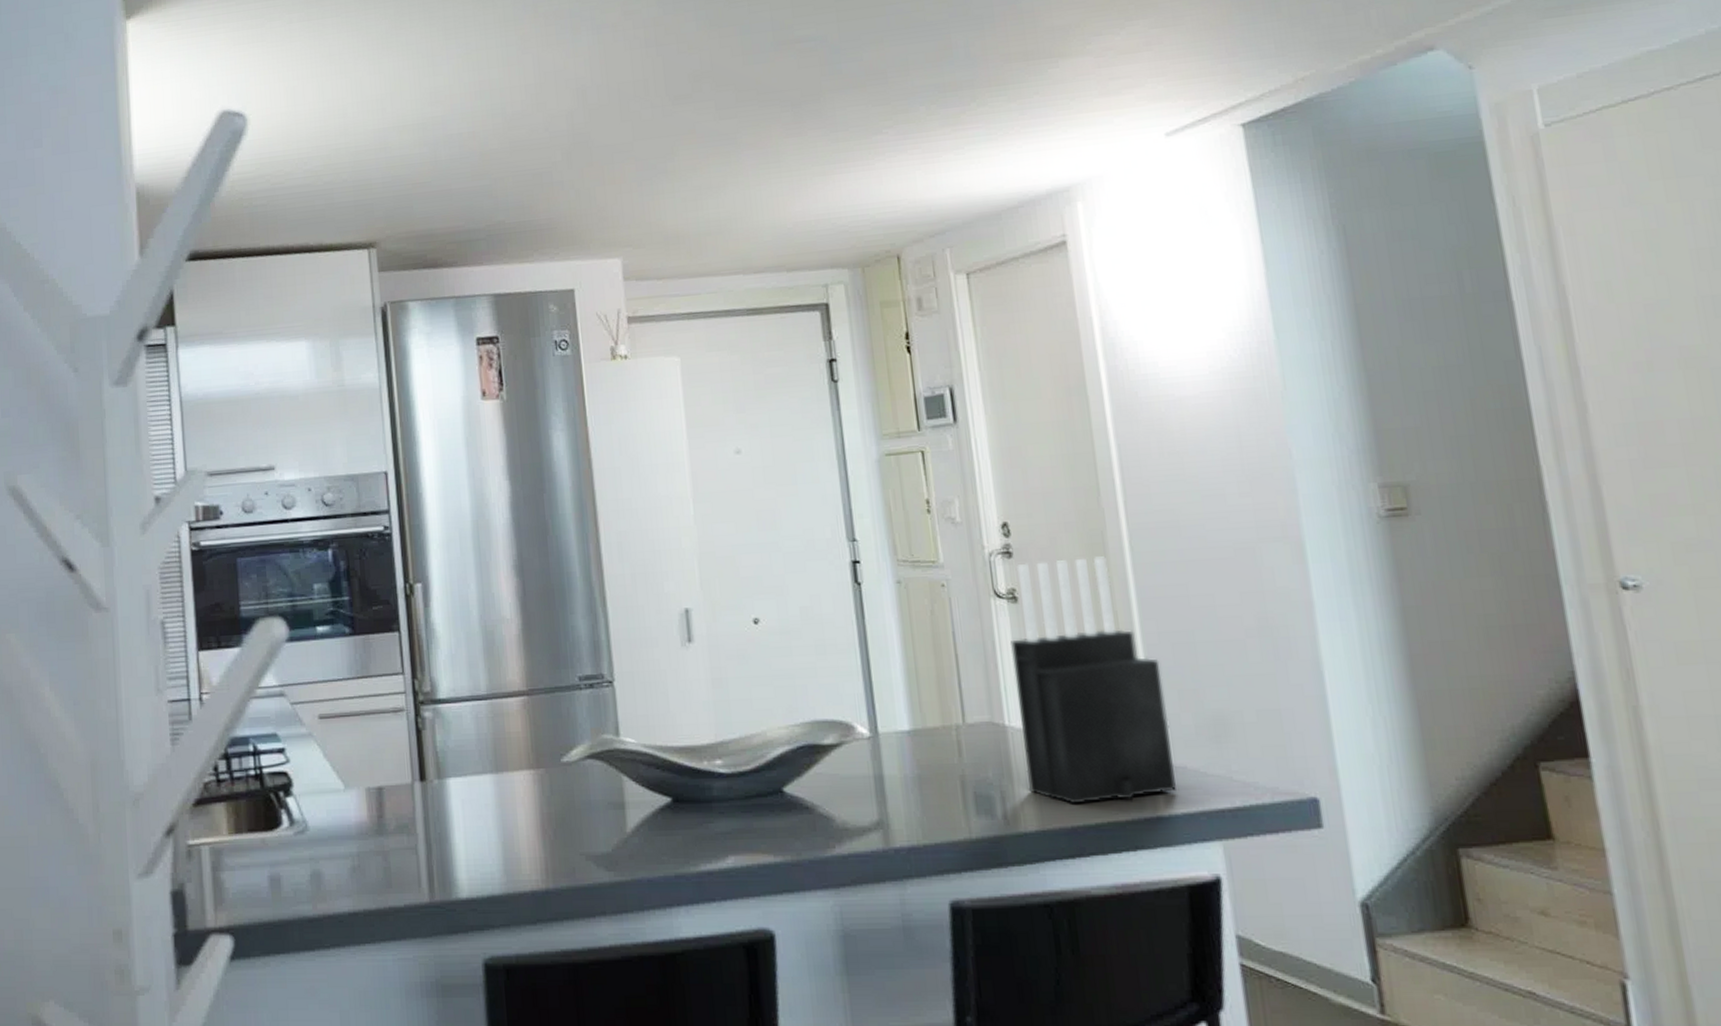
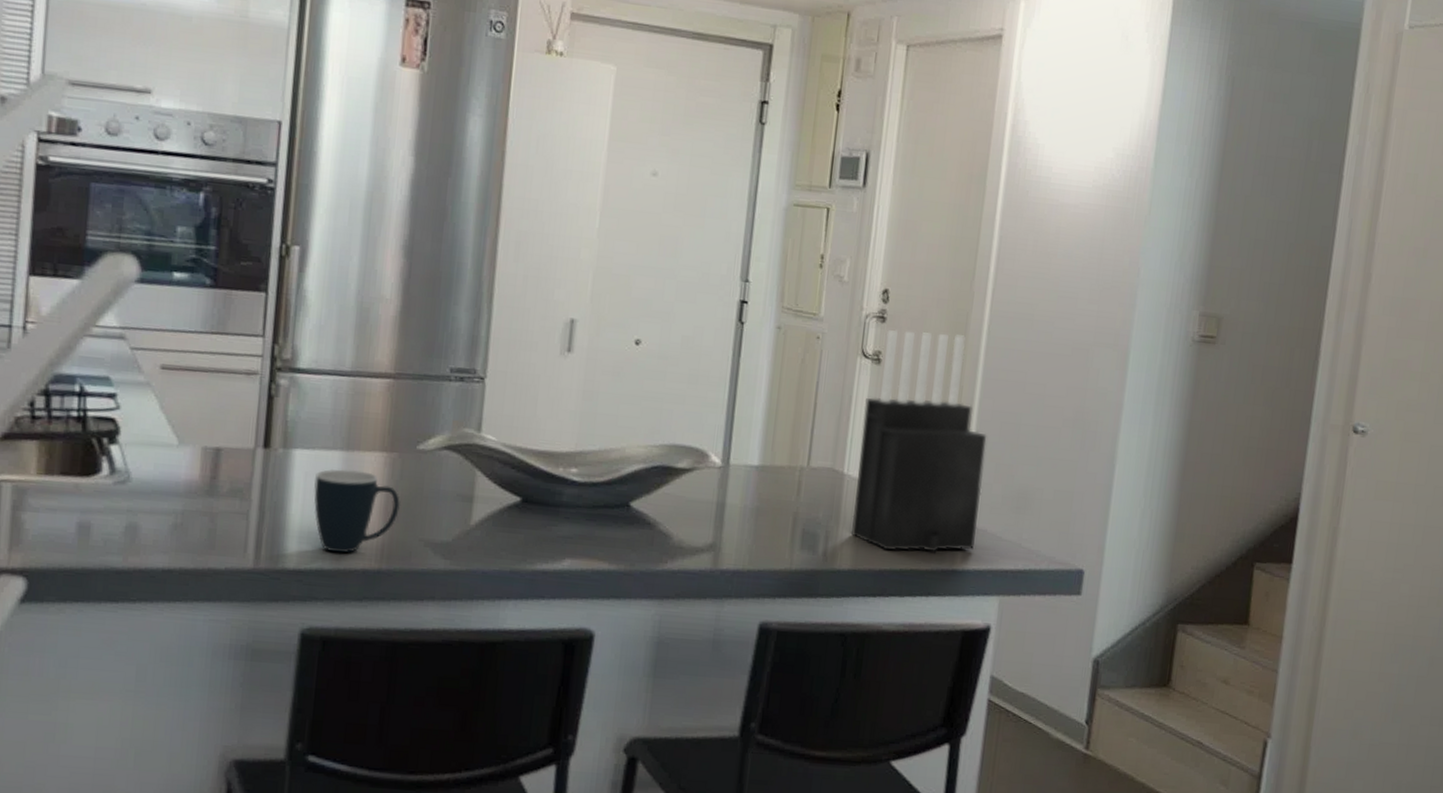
mug: none [471,790,557,877] -> present [314,468,401,553]

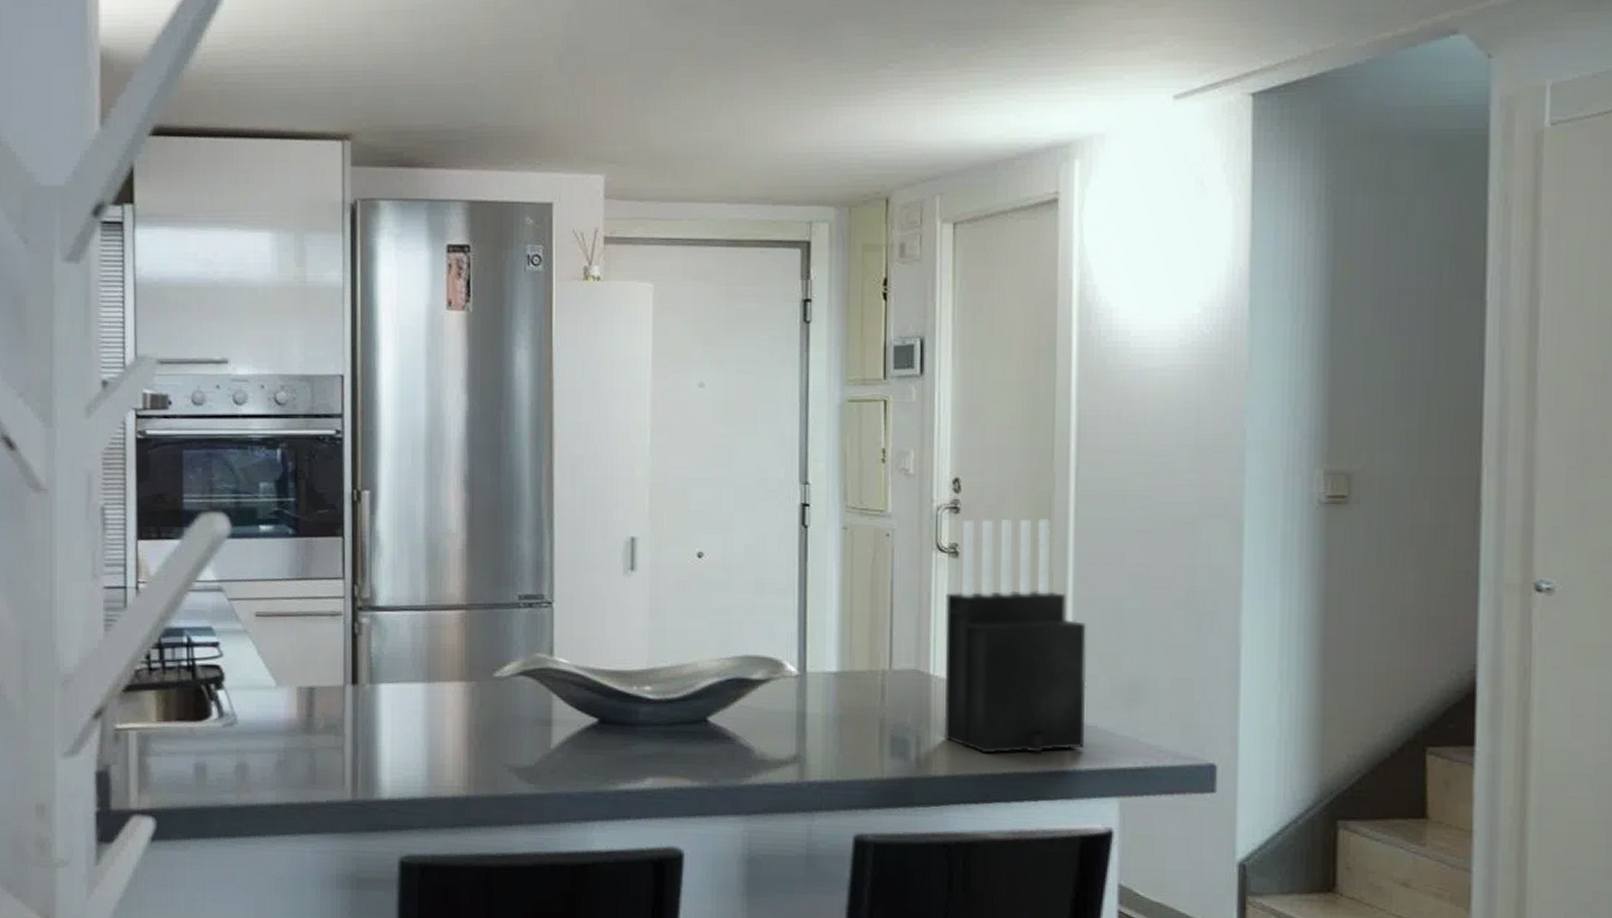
mug: present [314,468,401,553] -> none [401,700,483,782]

